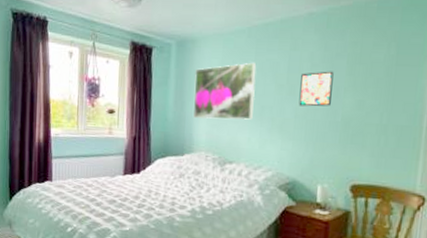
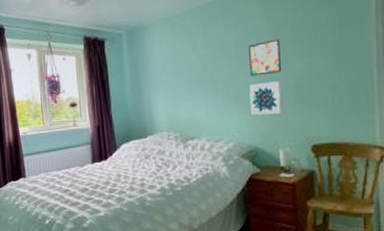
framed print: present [193,62,257,120] -> none [146,40,208,101]
wall art: none [293,114,329,150] -> present [249,81,283,115]

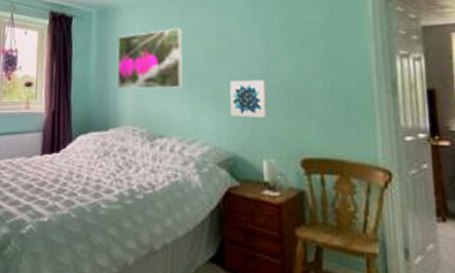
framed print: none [146,40,208,101] -> present [116,27,184,90]
wall art: present [249,39,281,76] -> none [231,33,267,72]

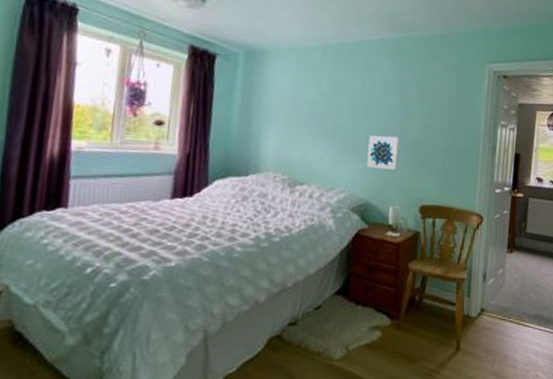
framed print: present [116,27,184,90] -> none [261,80,331,139]

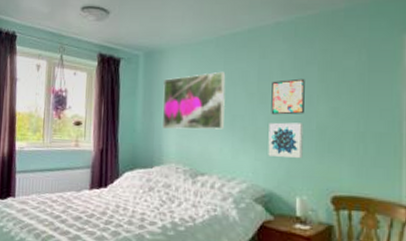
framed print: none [261,80,331,139] -> present [162,71,226,130]
wall art: none [371,95,404,129] -> present [271,78,305,115]

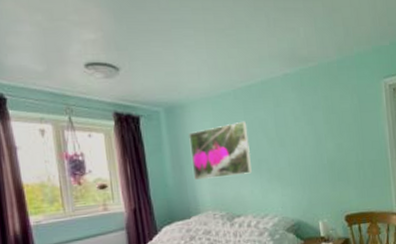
wall art: present [268,122,304,159] -> none [290,159,320,191]
wall art: present [271,78,305,115] -> none [287,122,316,155]

